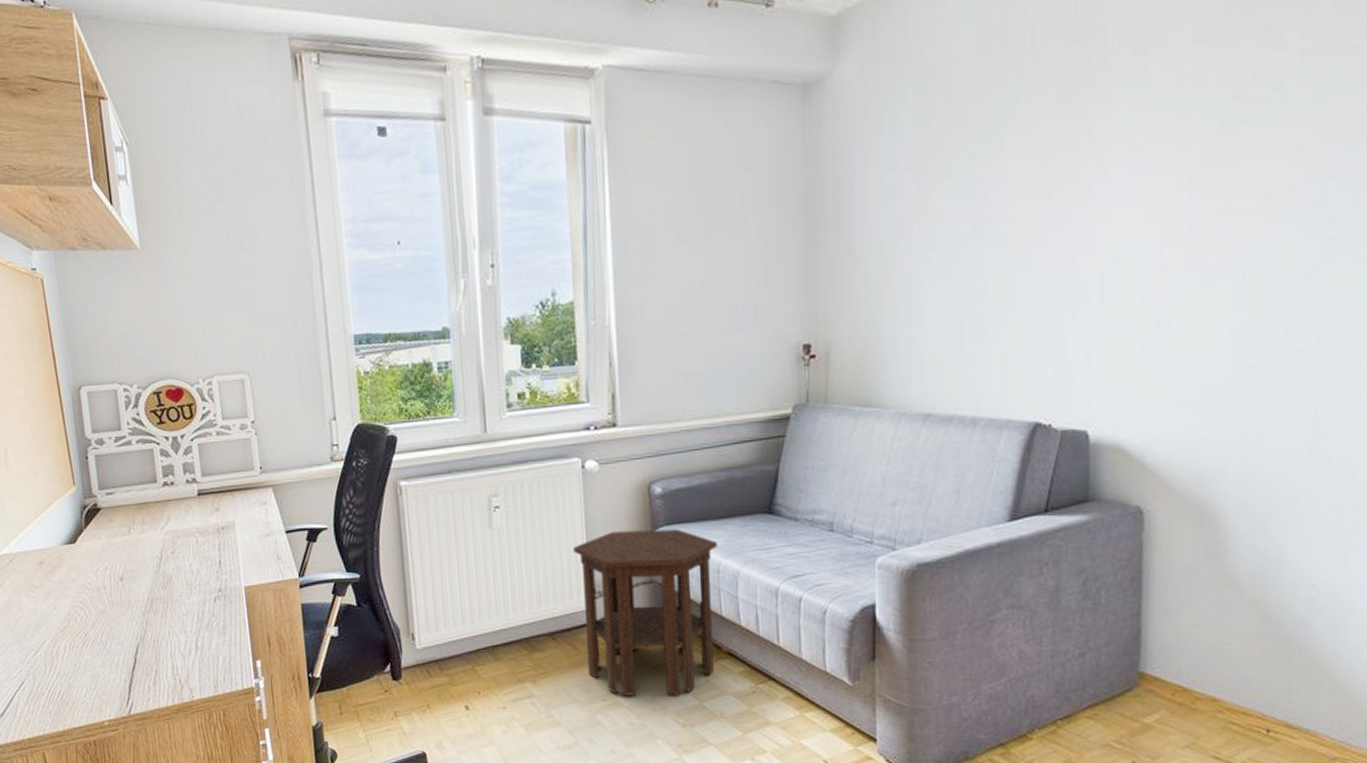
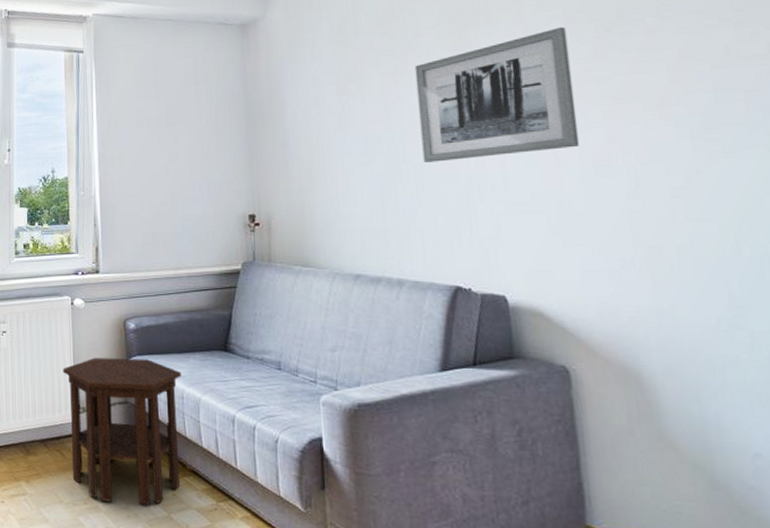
wall art: none [1013,91,1194,272] -> present [414,26,580,163]

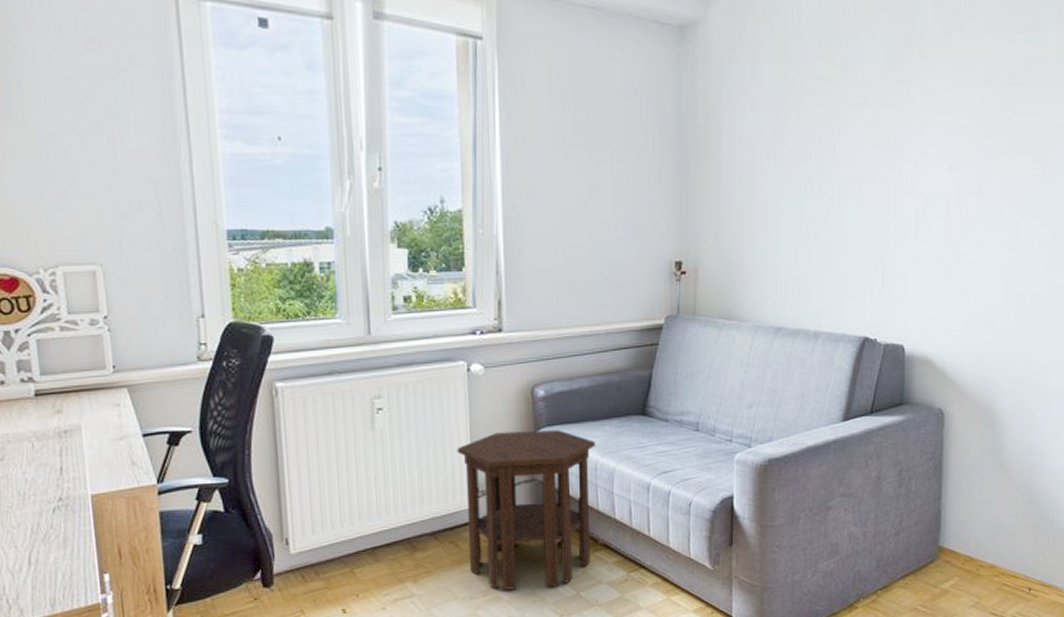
wall art: present [414,26,580,163] -> none [849,70,984,208]

